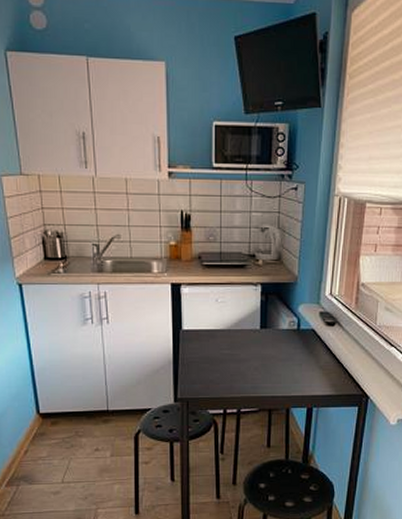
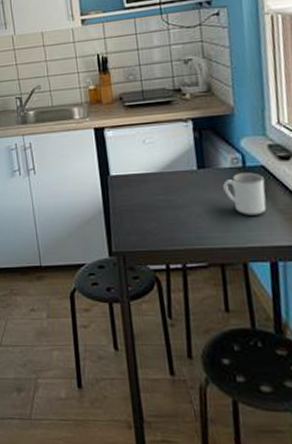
mug: none [279,334,313,370] -> present [223,172,266,216]

